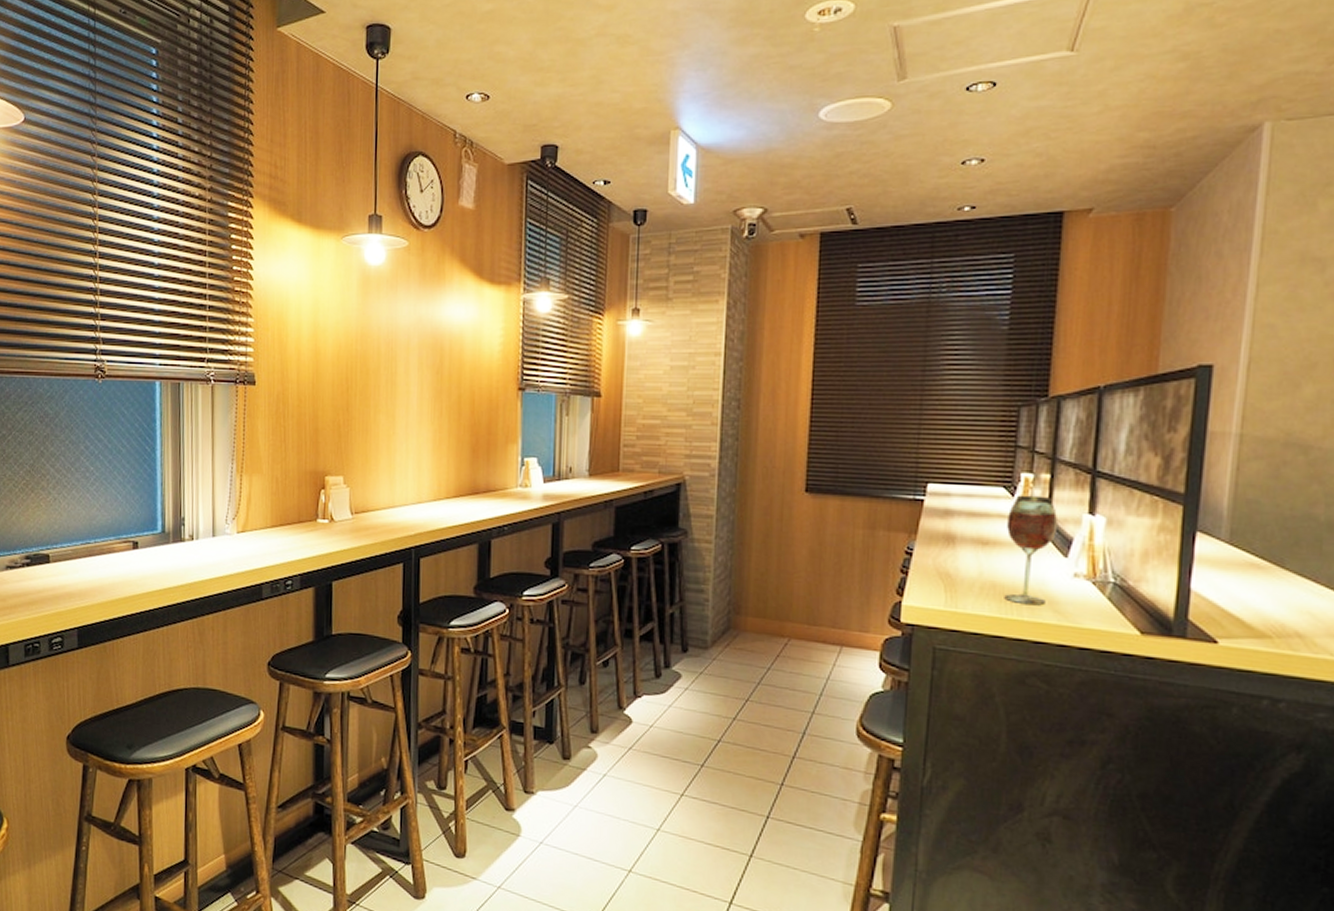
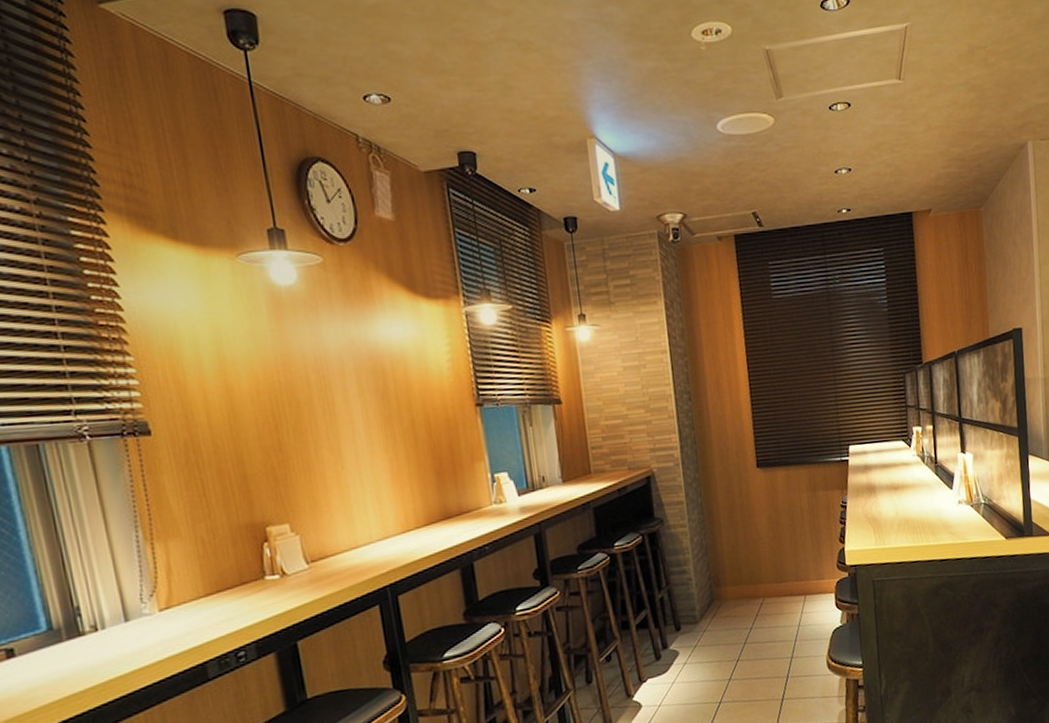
wineglass: present [1004,495,1059,606] -> none [908,443,943,532]

